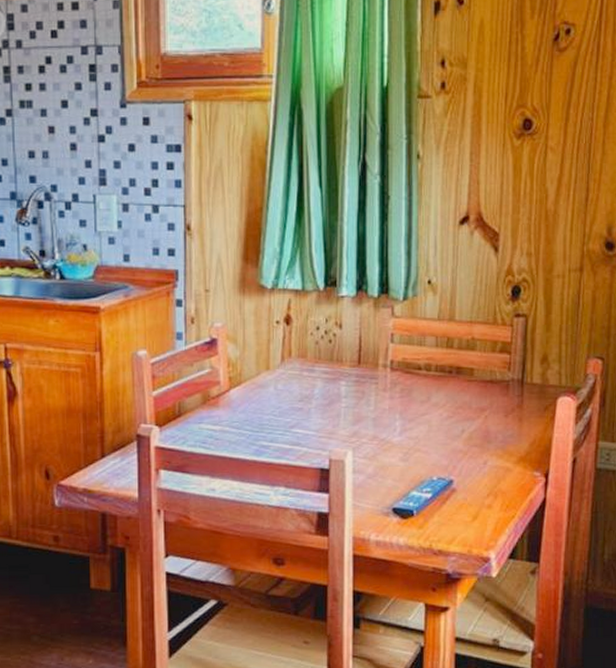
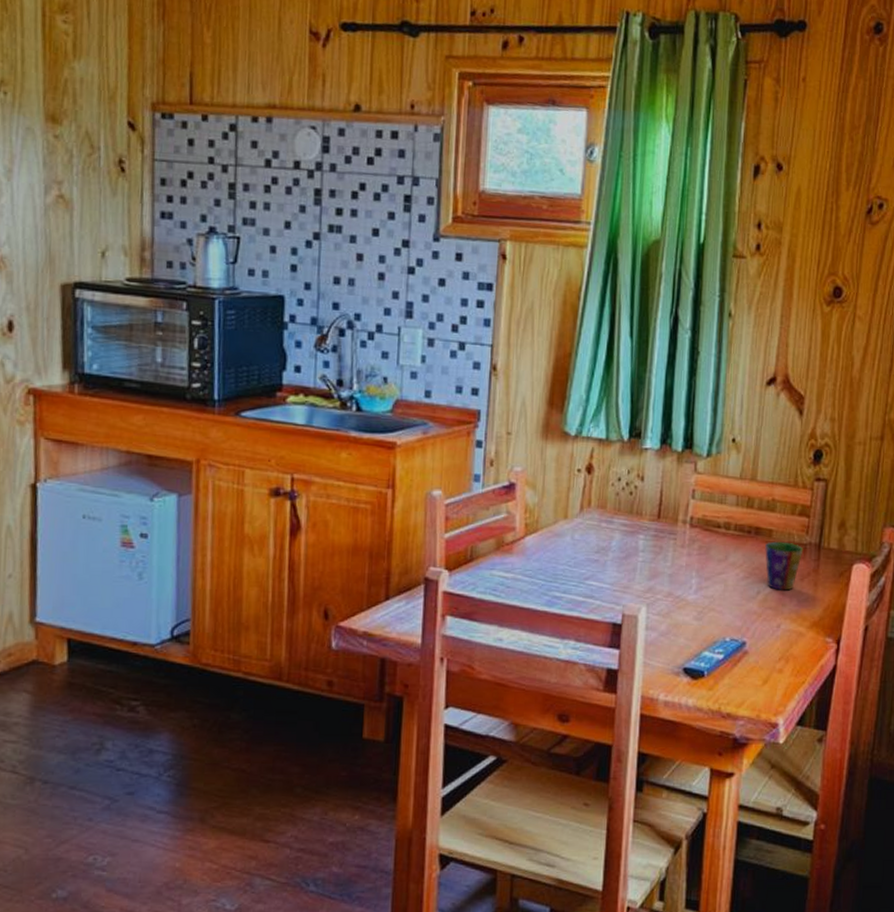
cup: none [467,379,507,428] -> present [765,541,804,591]

